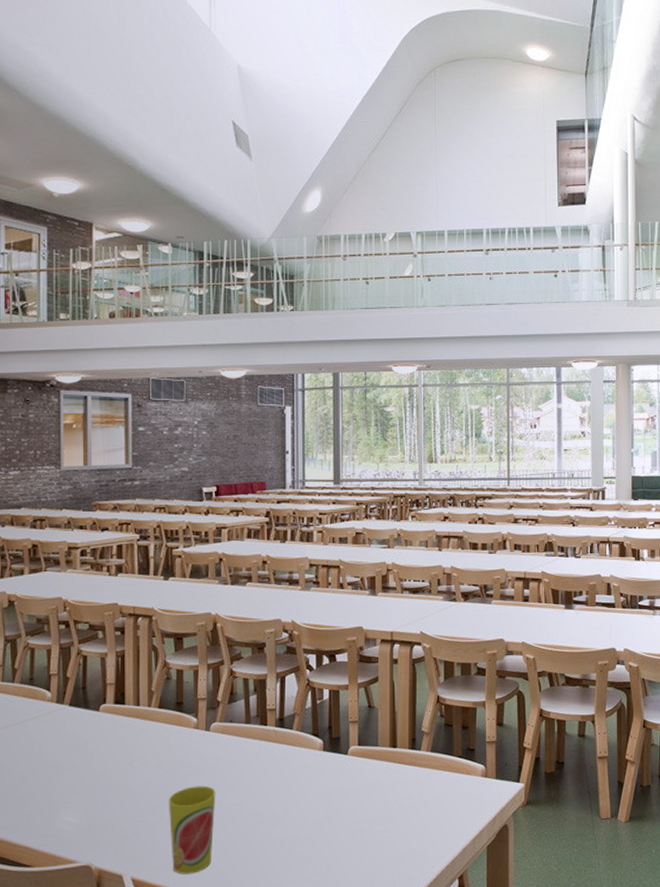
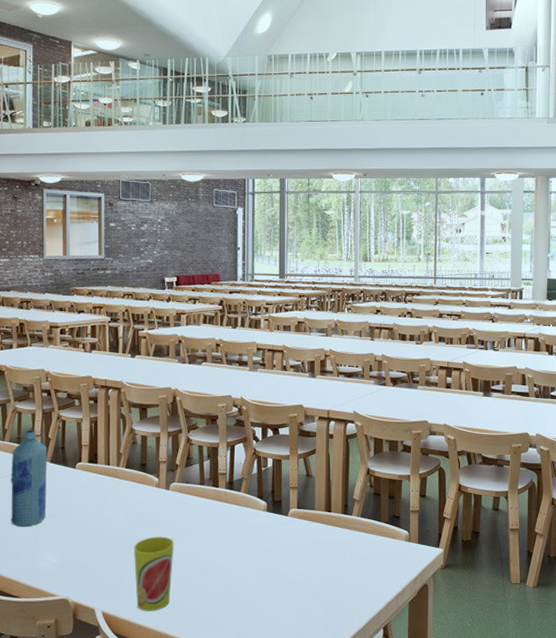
bottle: none [21,667,66,783] -> present [10,429,47,527]

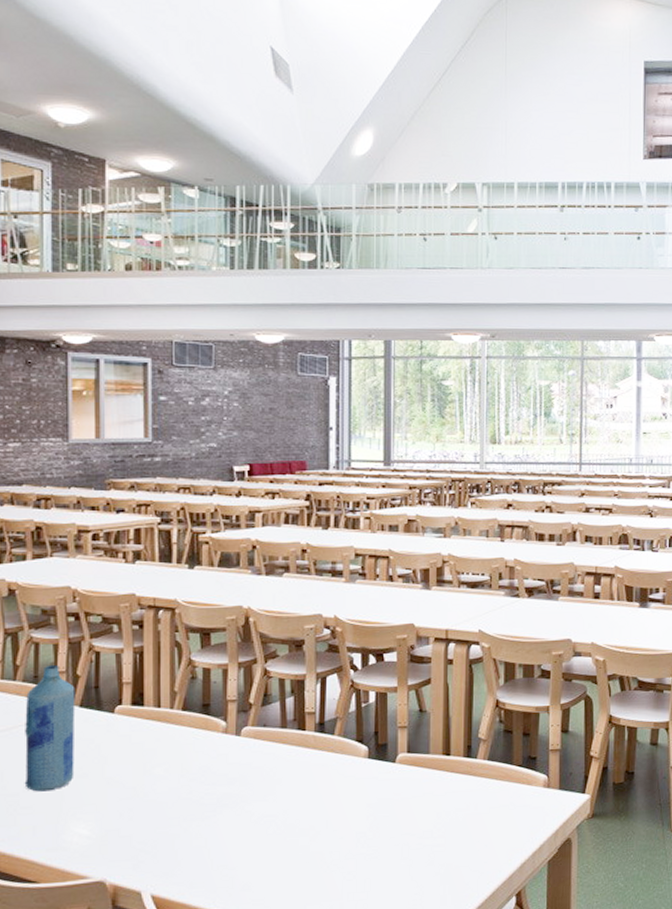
cup: present [133,536,174,611] -> none [192,795,247,891]

